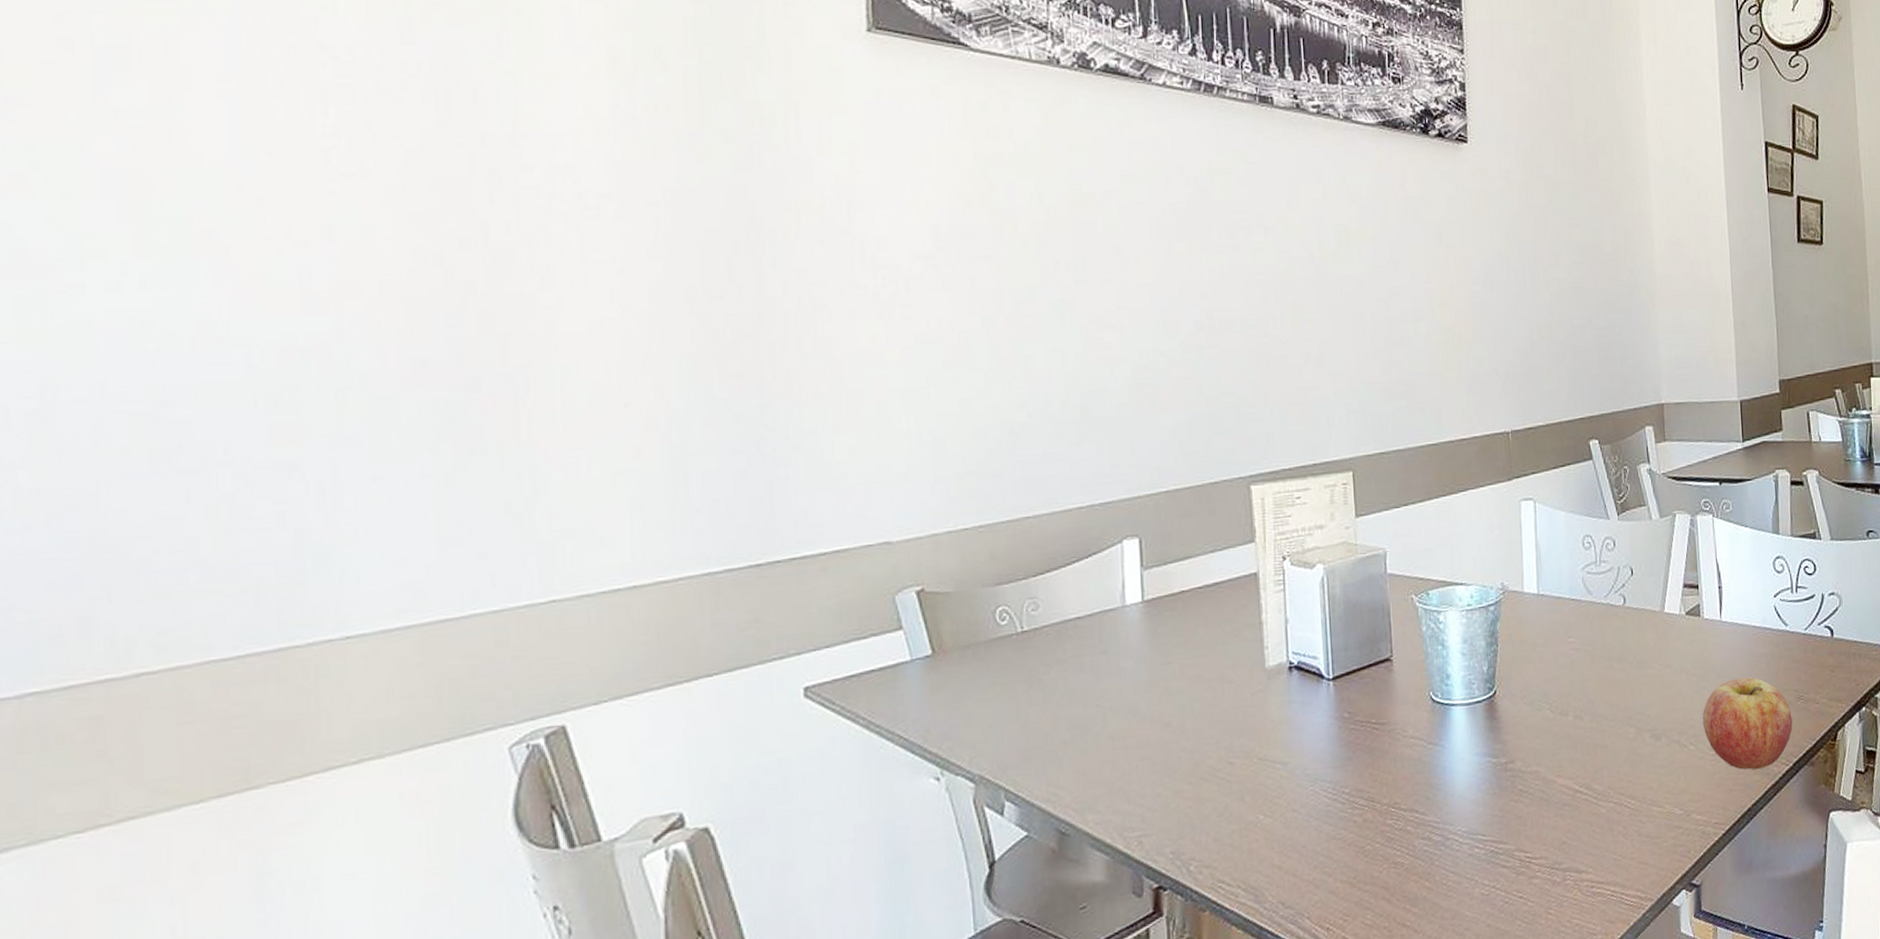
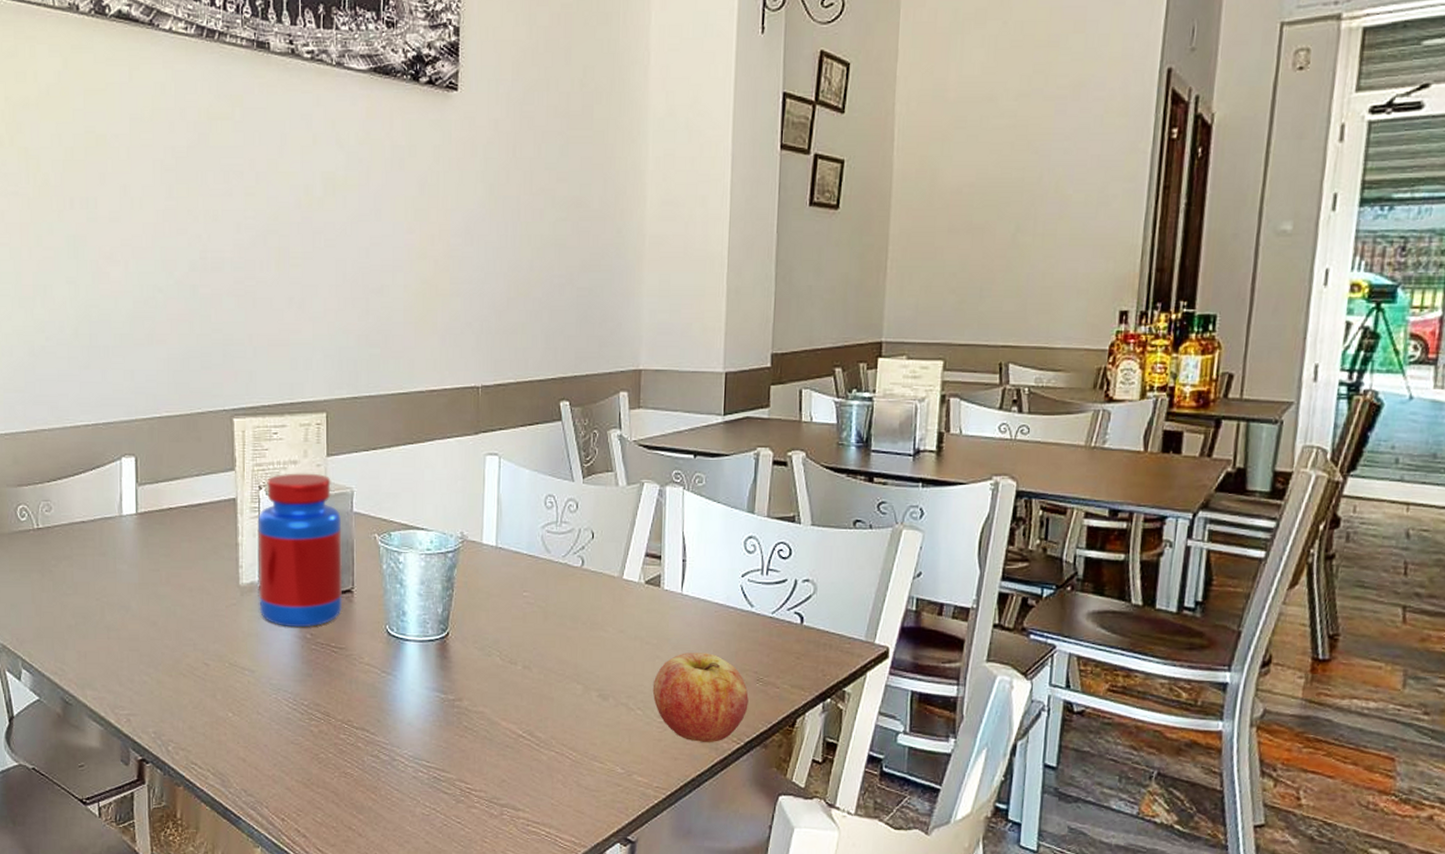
jar: none [1283,537,1382,708] -> present [257,473,343,628]

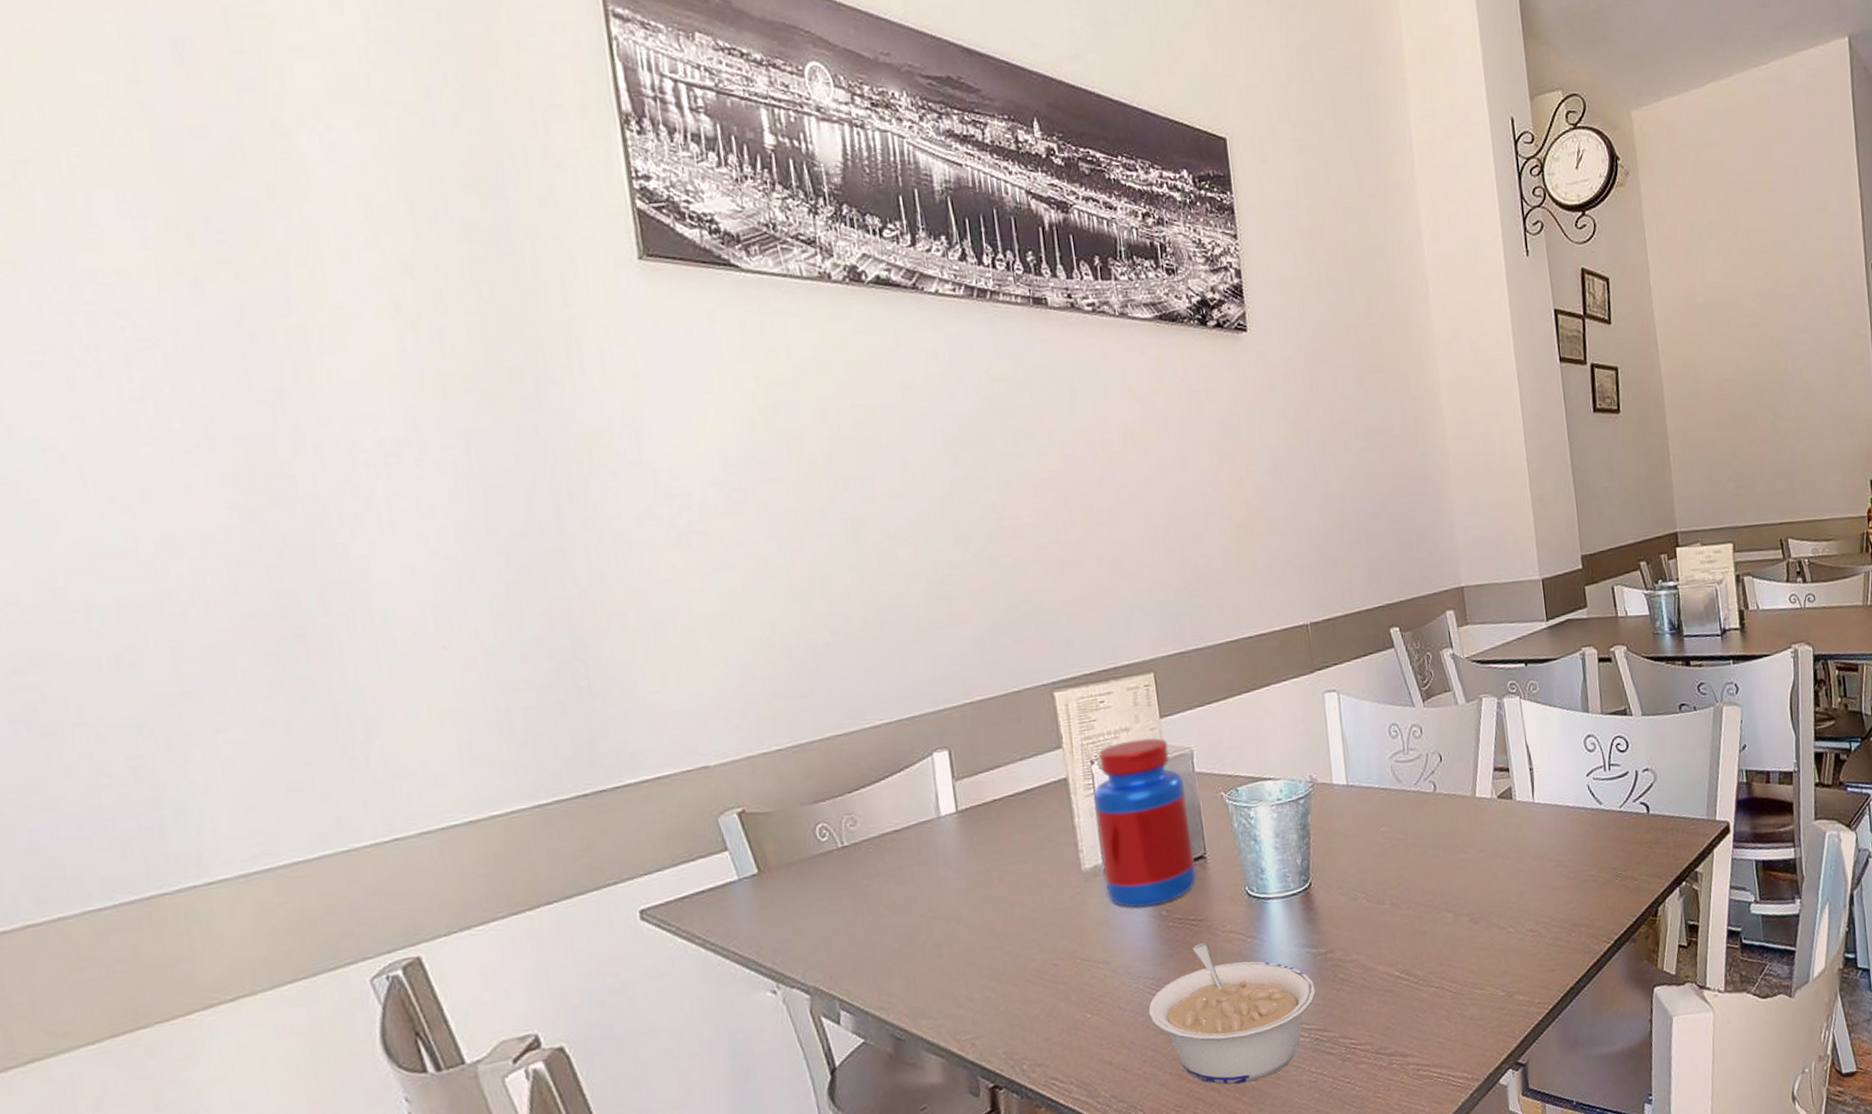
legume: none [284,670,439,803] -> present [1148,943,1316,1085]
fruit: present [652,653,749,743] -> none [1519,857,1612,949]

